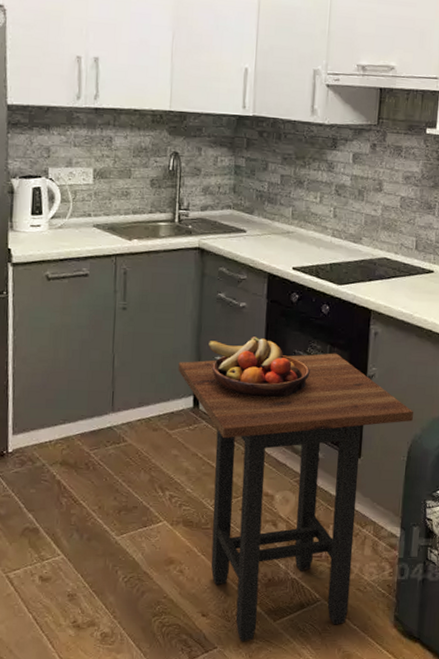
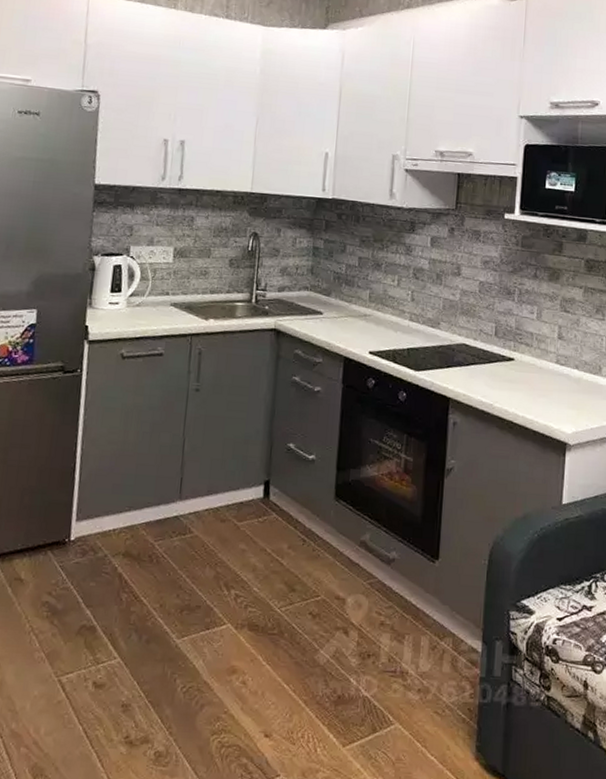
side table: present [178,353,413,642] -> none [249,443,495,770]
fruit bowl: present [207,336,310,398] -> none [280,423,386,490]

